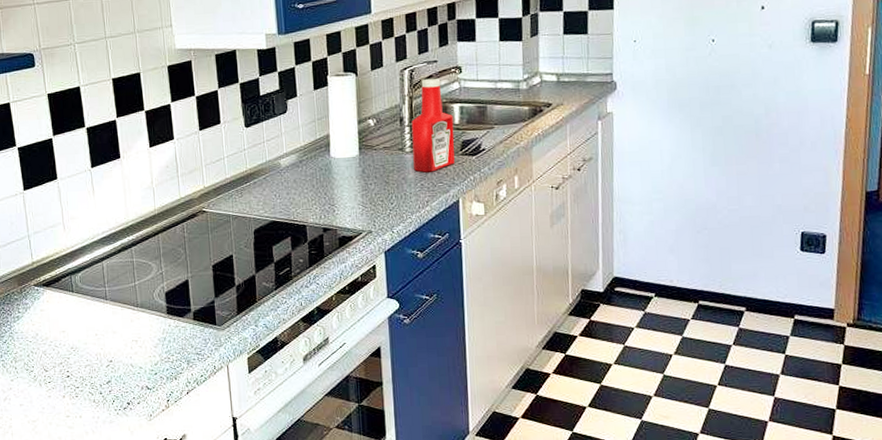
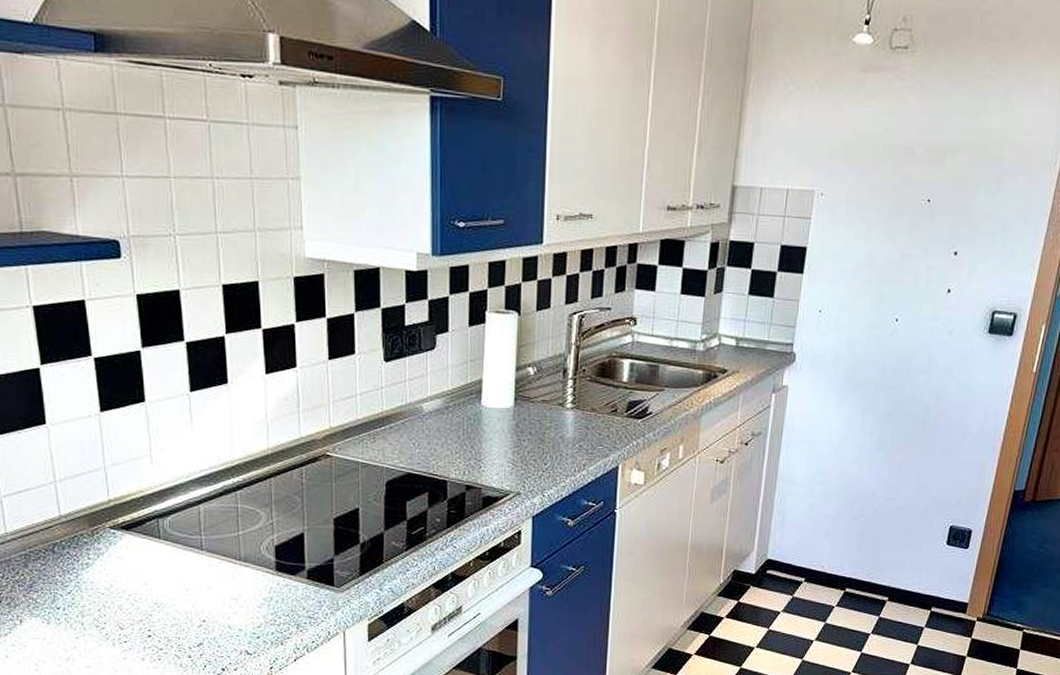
ketchup bottle: present [411,78,455,173] -> none [573,327,622,433]

